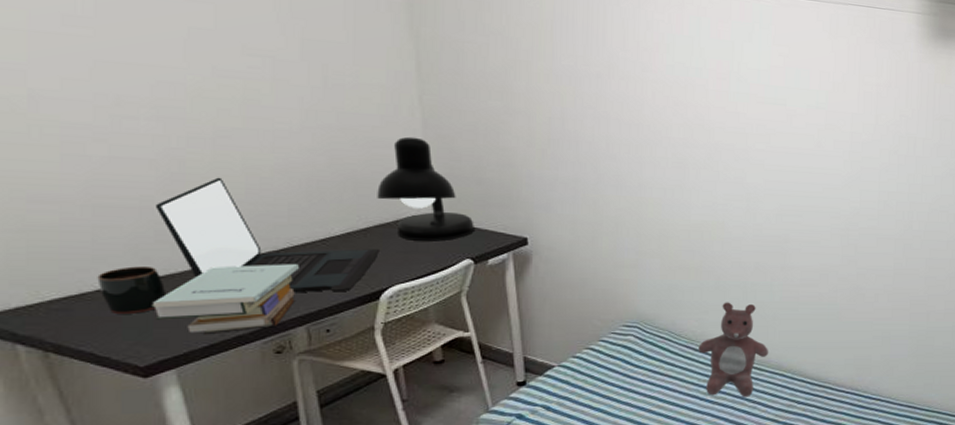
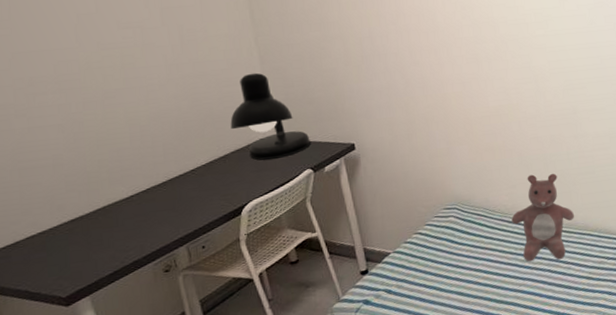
mug: present [97,266,167,314] -> none [26,212,78,256]
books: present [151,264,299,335] -> none [67,194,176,264]
laptop: present [155,177,379,293] -> none [64,131,237,219]

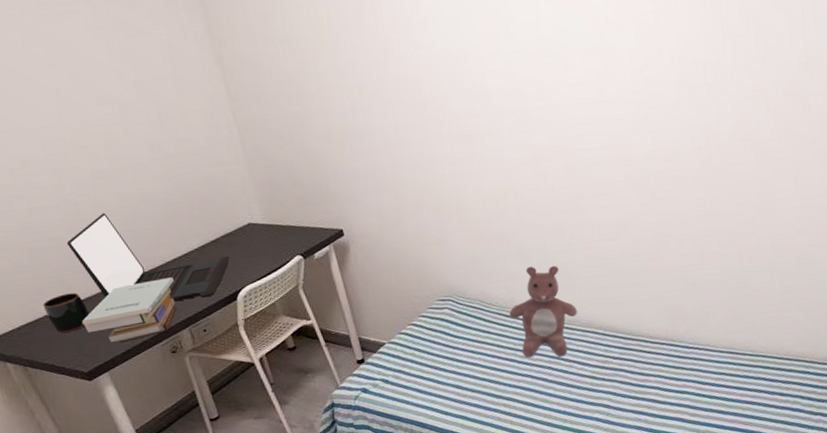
mug: none [26,212,78,256] -> present [42,293,90,333]
laptop: none [64,131,237,219] -> present [66,213,229,302]
books: none [67,194,176,264] -> present [81,277,177,343]
desk lamp: present [230,72,311,161] -> none [217,152,299,245]

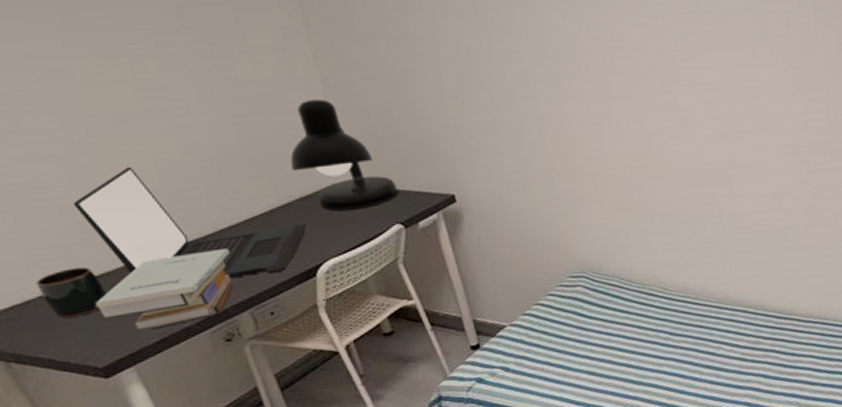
desk lamp: none [217,152,299,245] -> present [290,98,398,211]
stuffed animal: present [509,265,578,358] -> none [651,239,727,340]

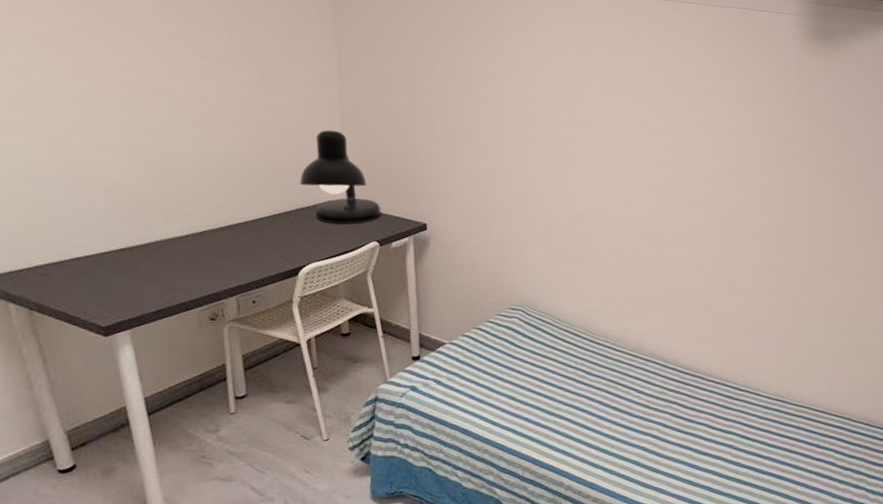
mug: present [35,267,107,318] -> none [73,239,126,280]
laptop: present [72,166,306,279] -> none [120,163,300,268]
books: present [94,249,233,330] -> none [114,240,233,301]

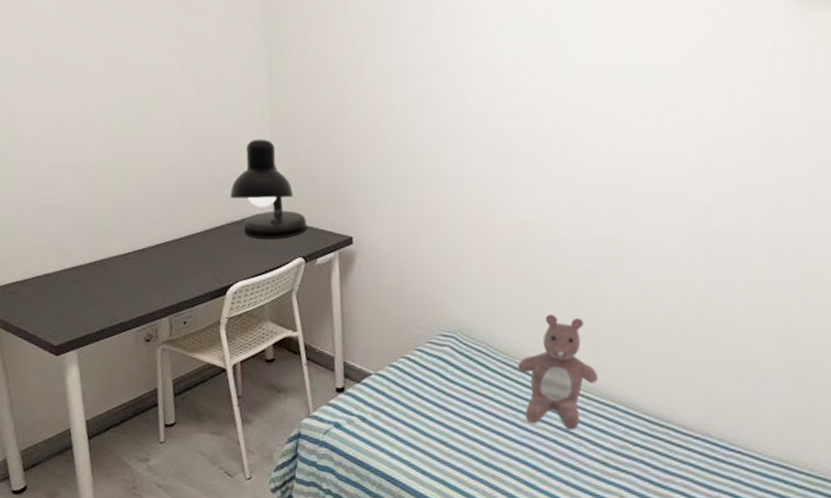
stuffed animal: none [577,290,643,382] -> present [518,314,599,431]

